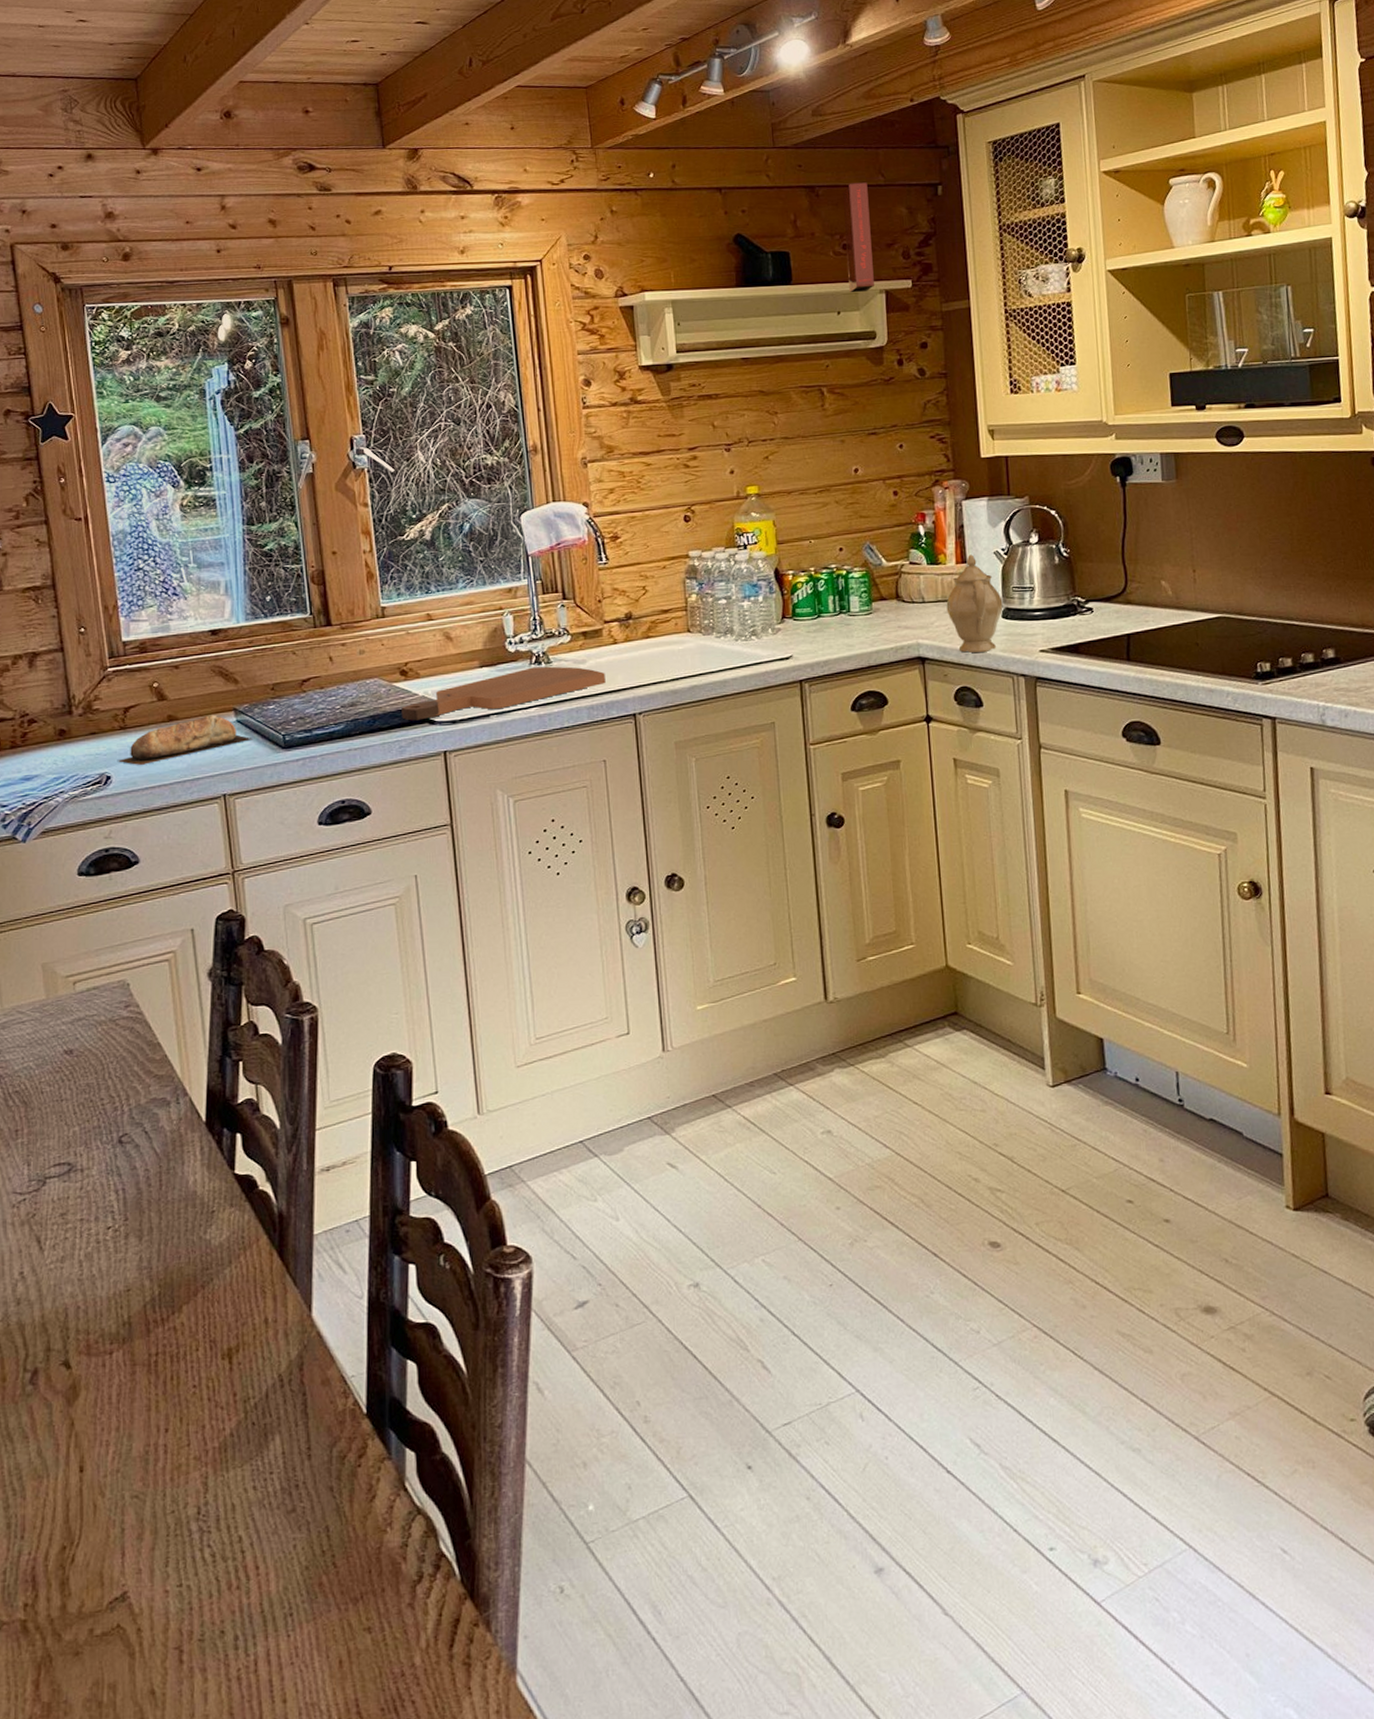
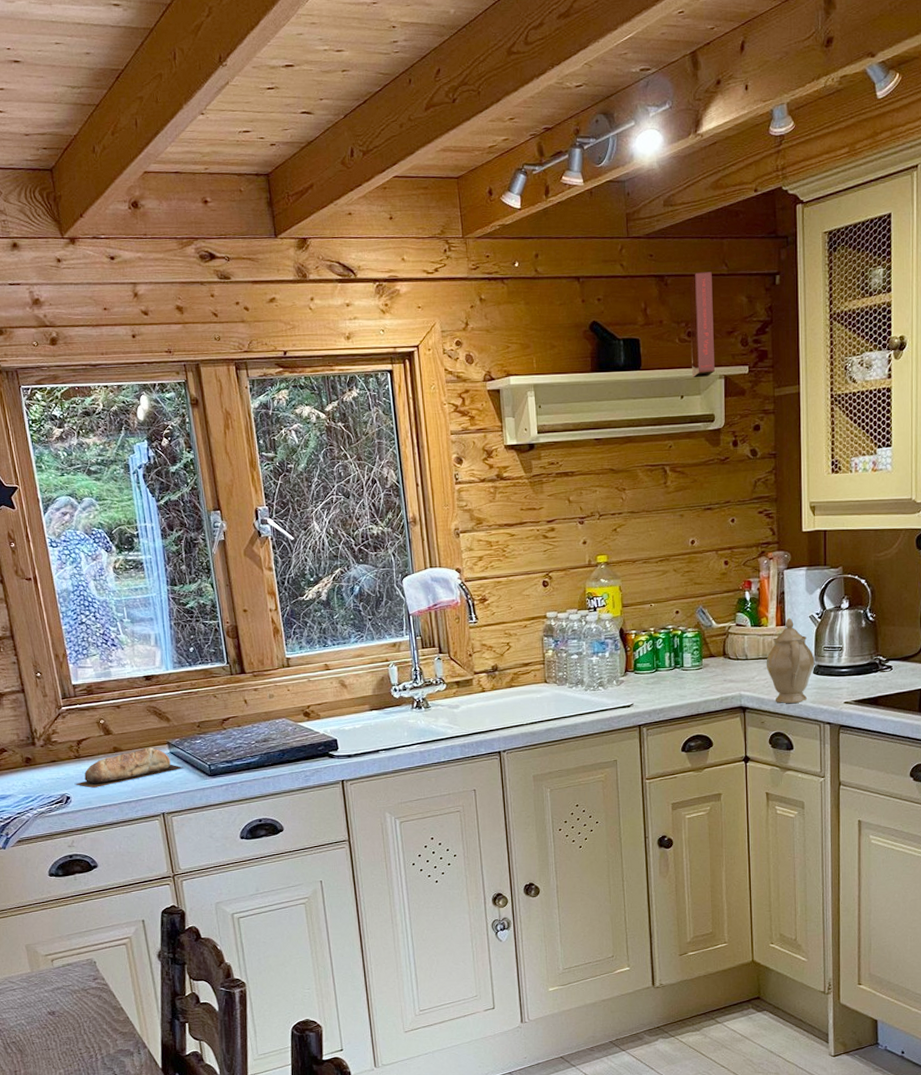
cutting board: present [401,666,606,721] -> none [306,710,475,755]

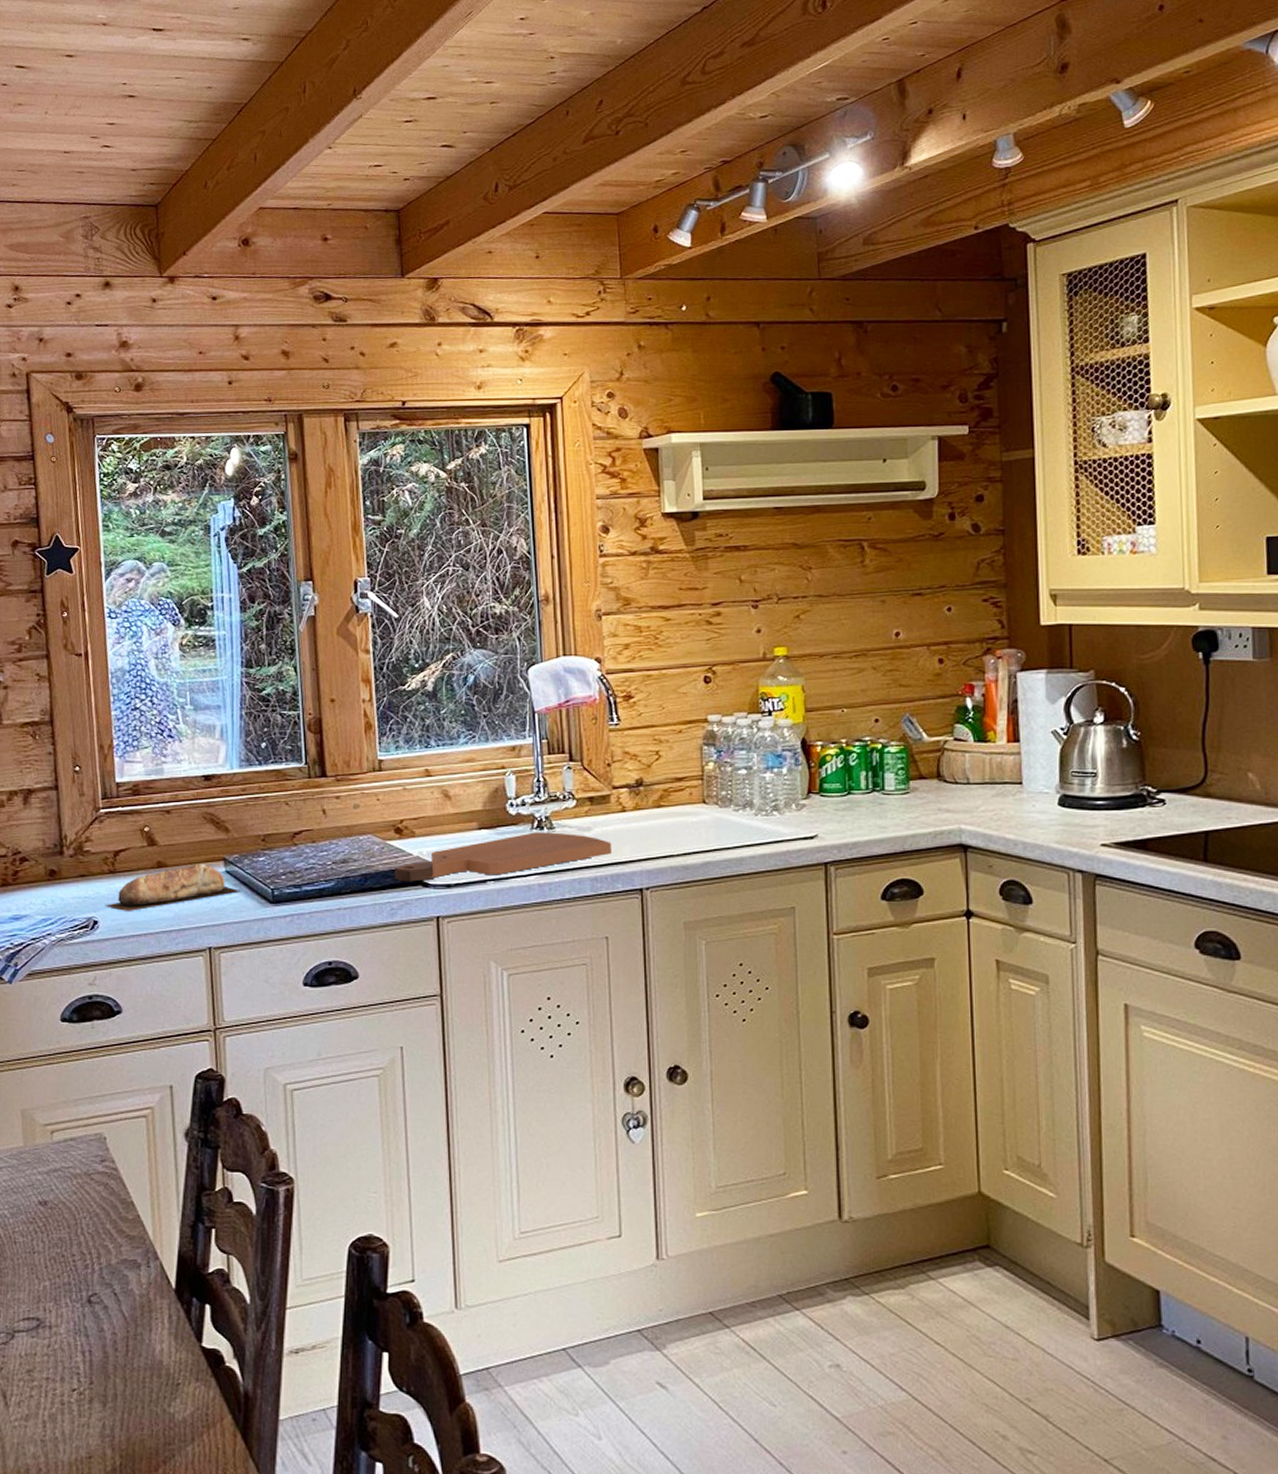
cutting board: none [306,710,475,755] -> present [394,832,612,882]
book: present [688,272,715,378] -> none [893,317,926,439]
teapot: present [766,618,815,703] -> none [994,733,1060,842]

